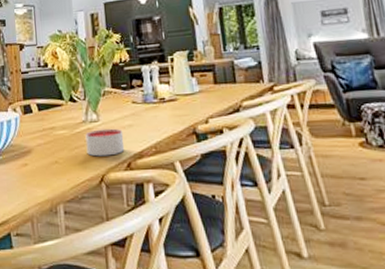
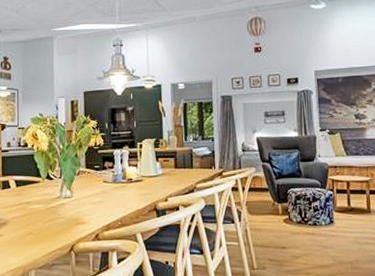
candle: present [85,128,125,157] -> none [59,204,94,229]

